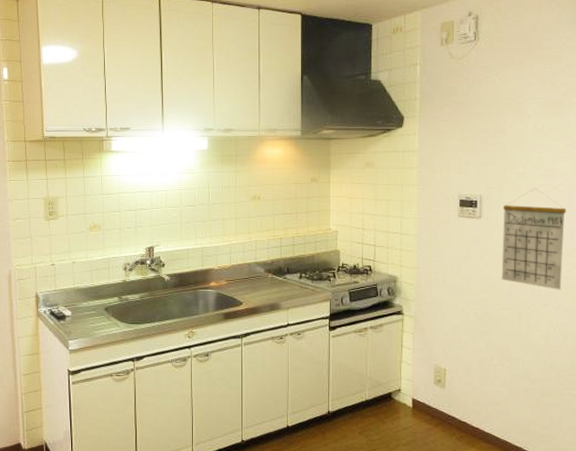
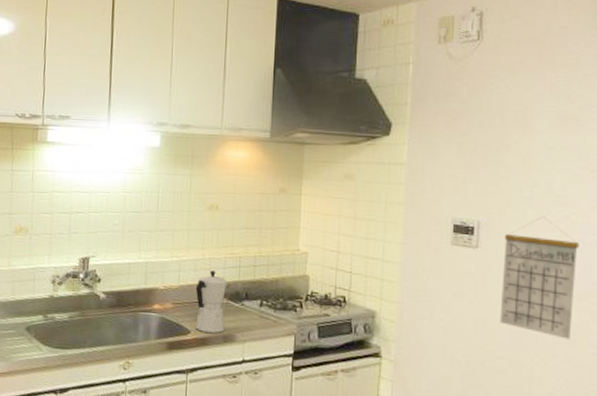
moka pot: none [244,251,272,304] -> present [195,271,228,334]

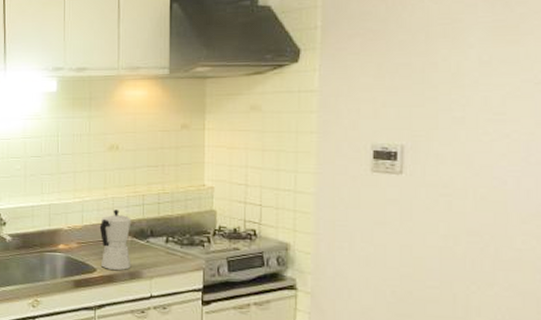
calendar: present [500,216,580,340] -> none [429,136,523,266]

